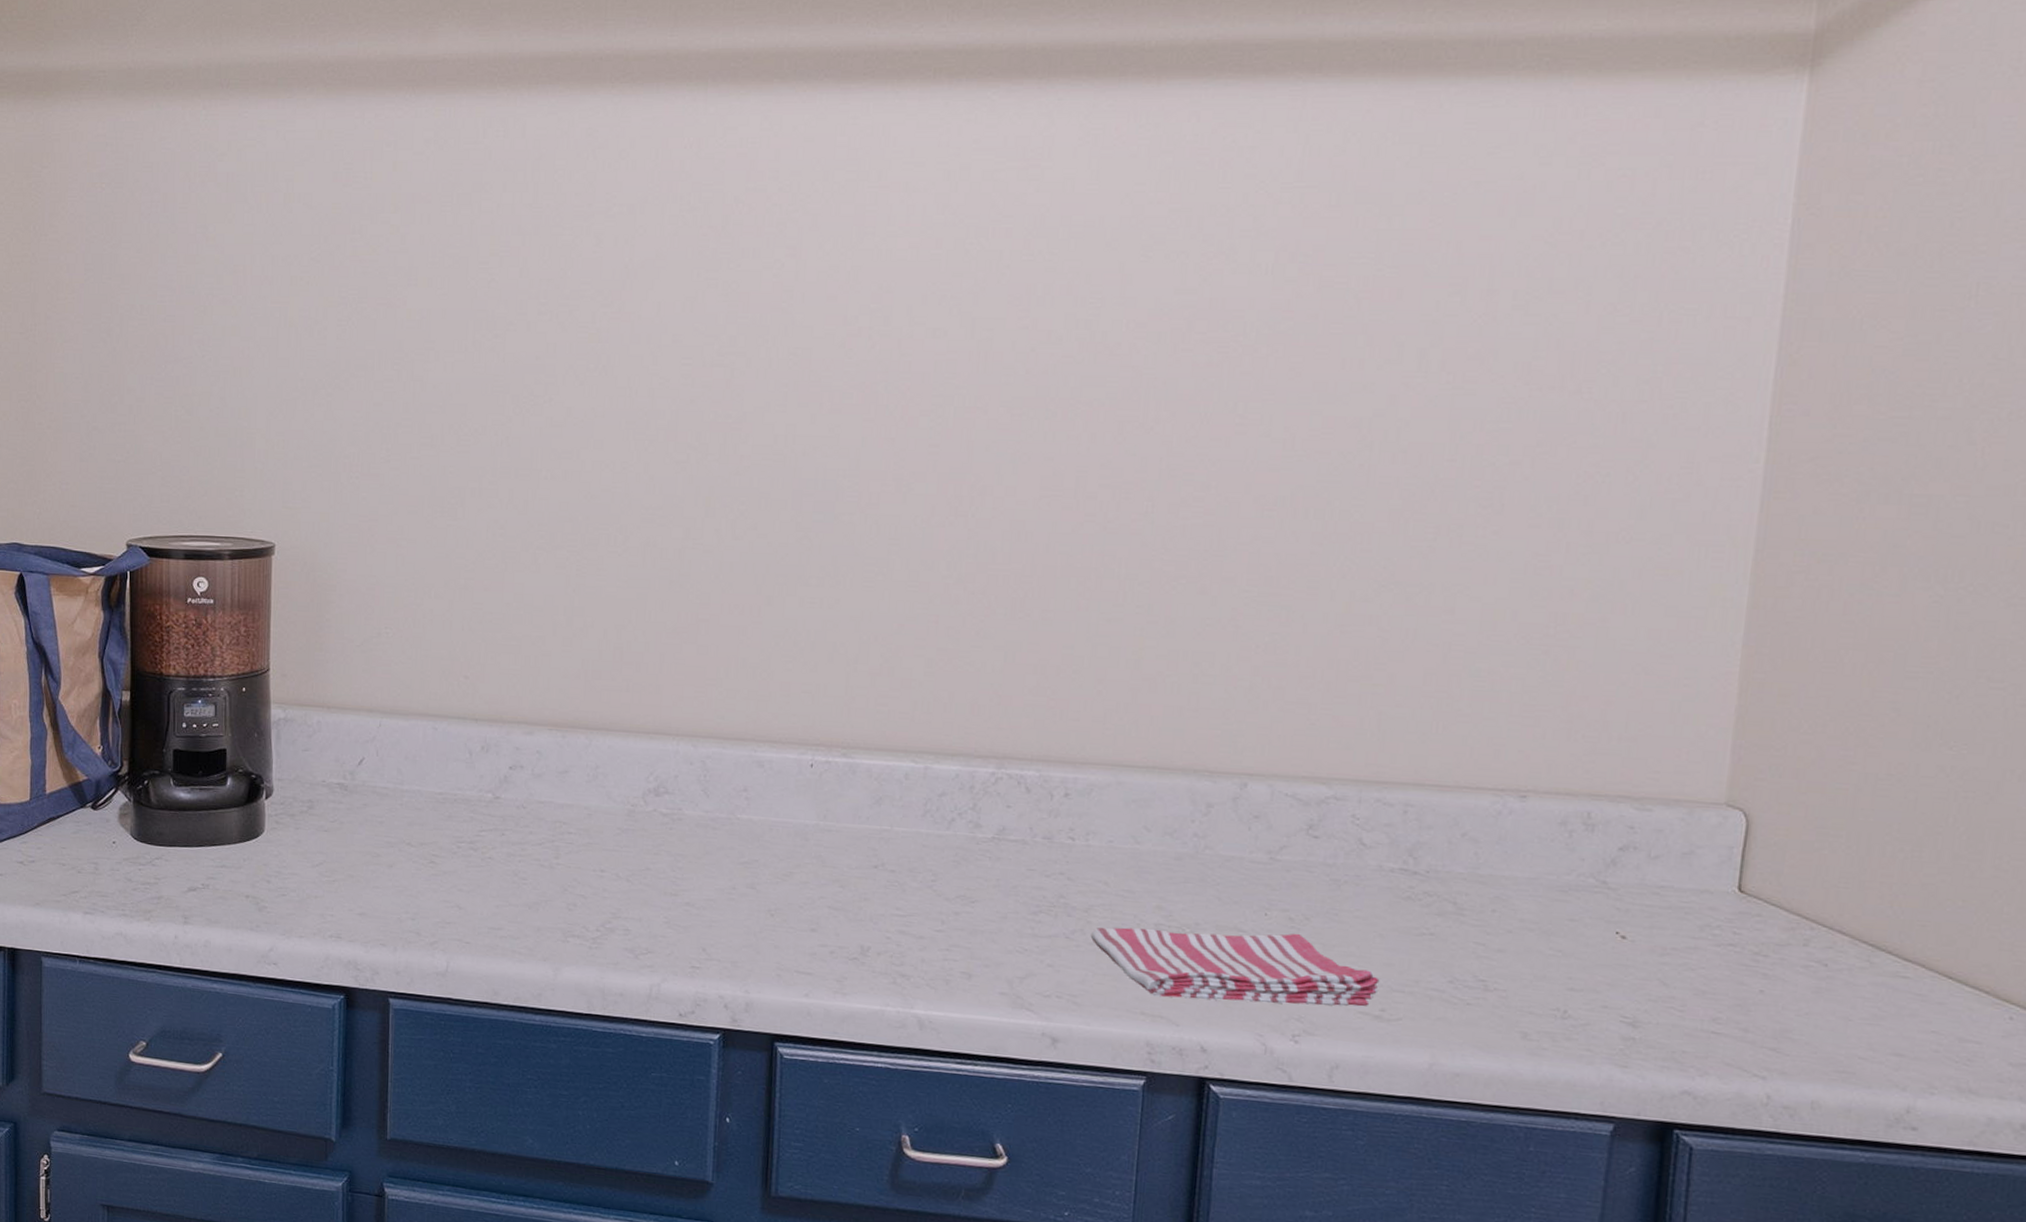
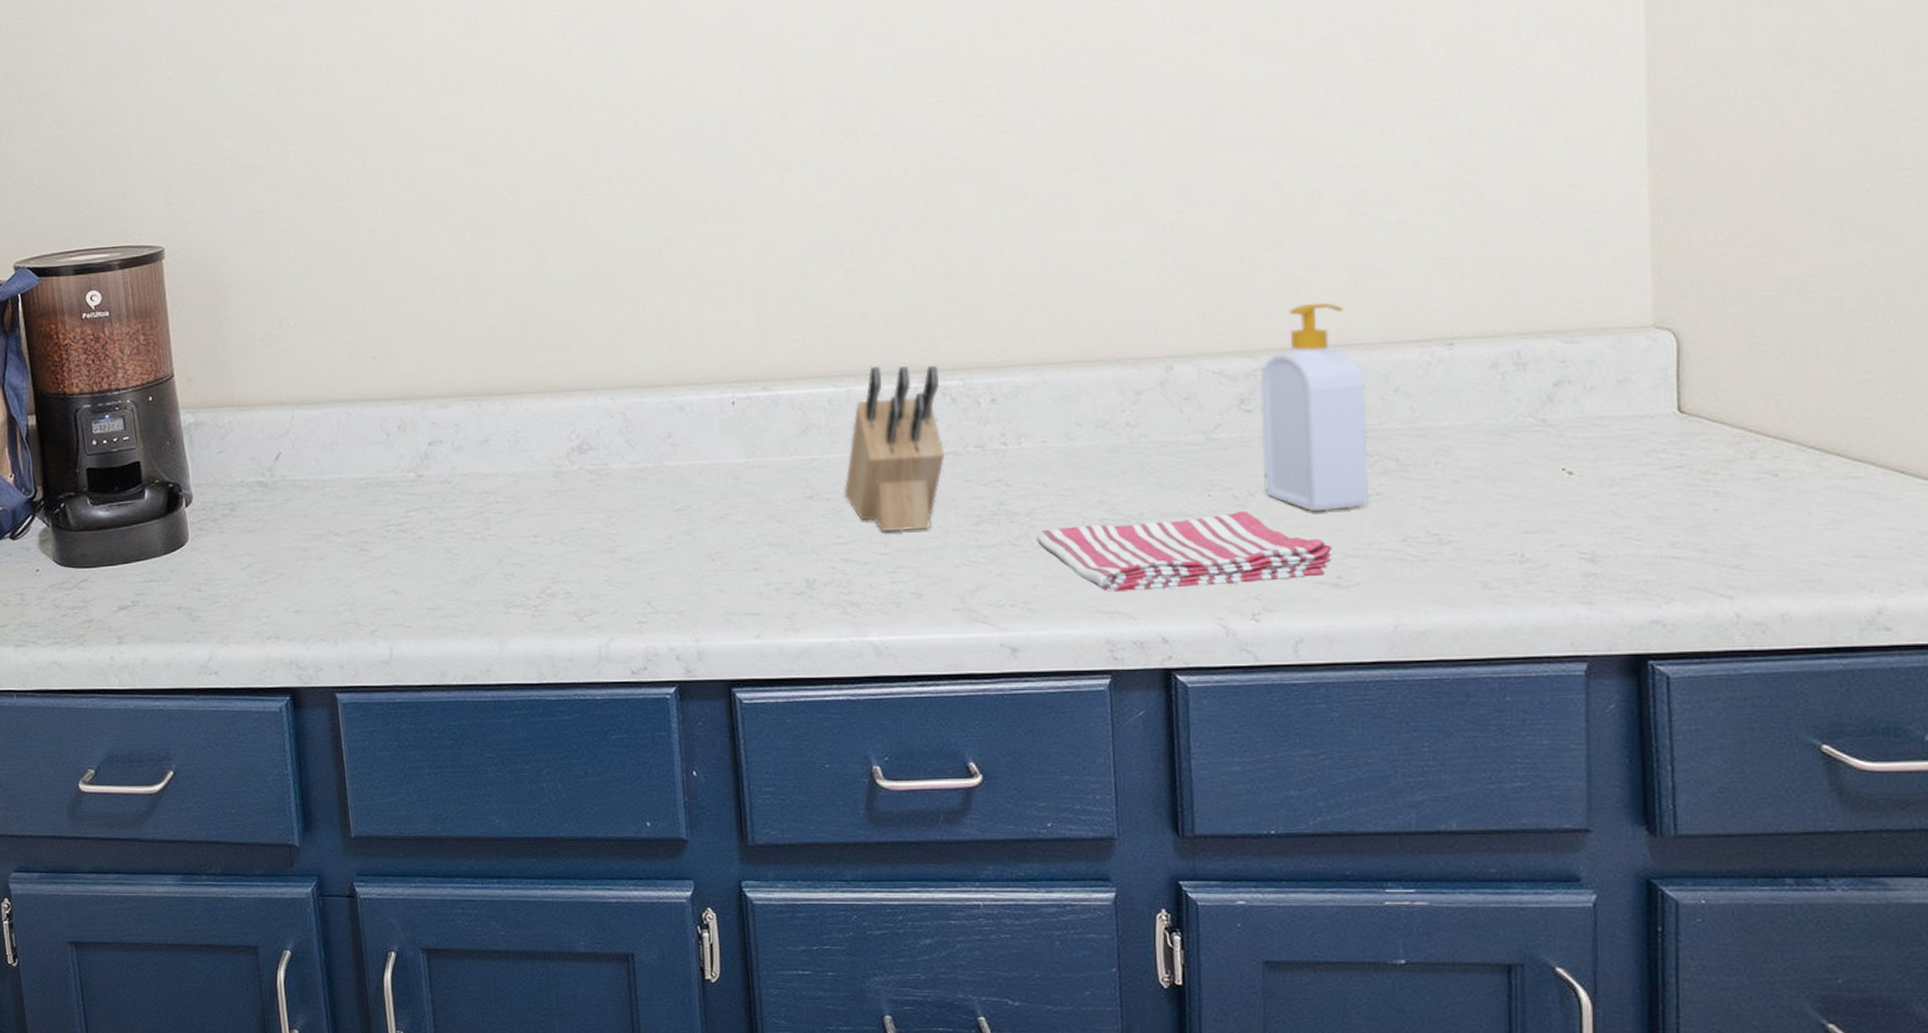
knife block: none [909,747,1017,912] -> present [844,365,946,532]
soap bottle: none [1321,739,1434,945] -> present [1260,302,1368,512]

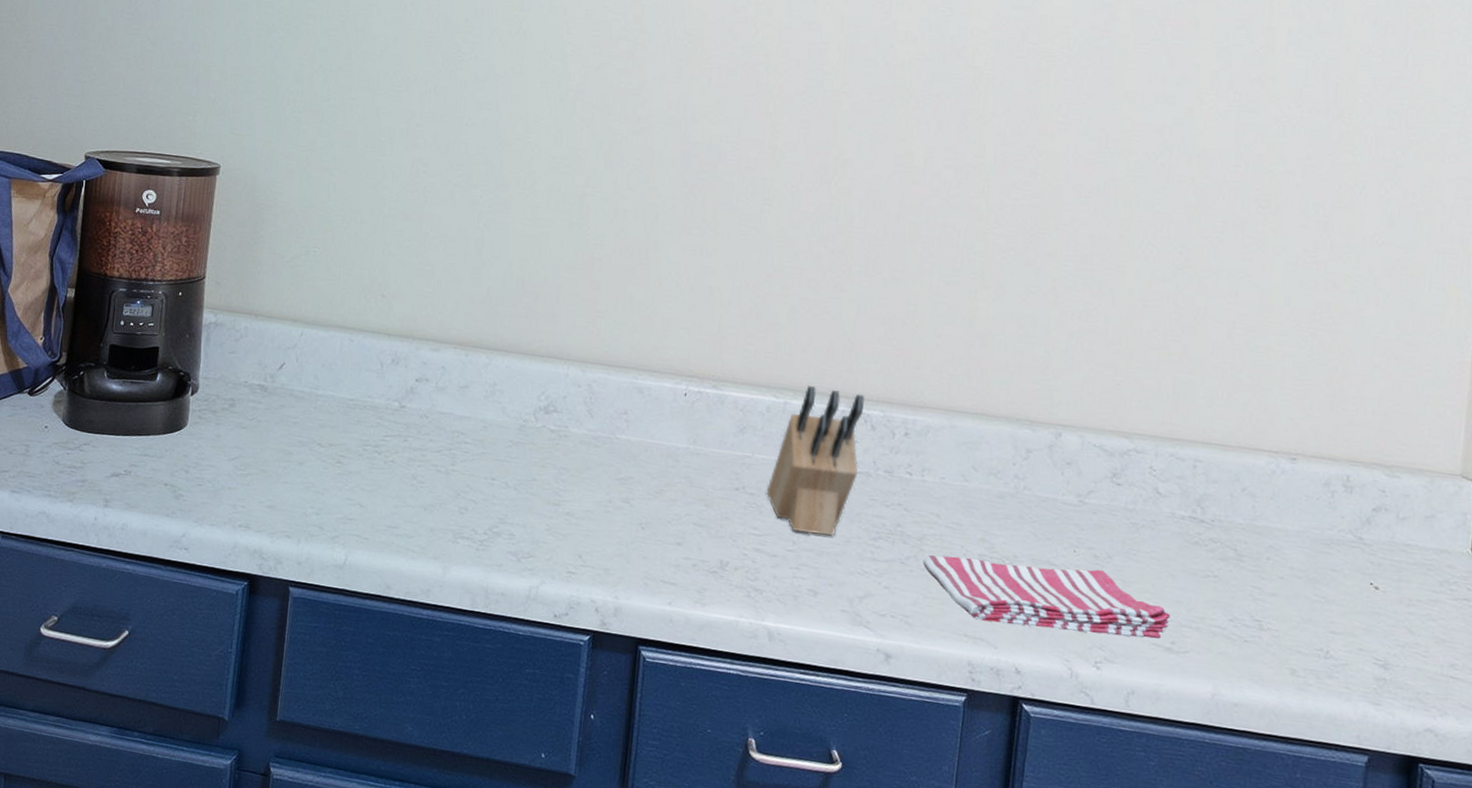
soap bottle: present [1260,302,1368,512] -> none [1122,401,1219,585]

